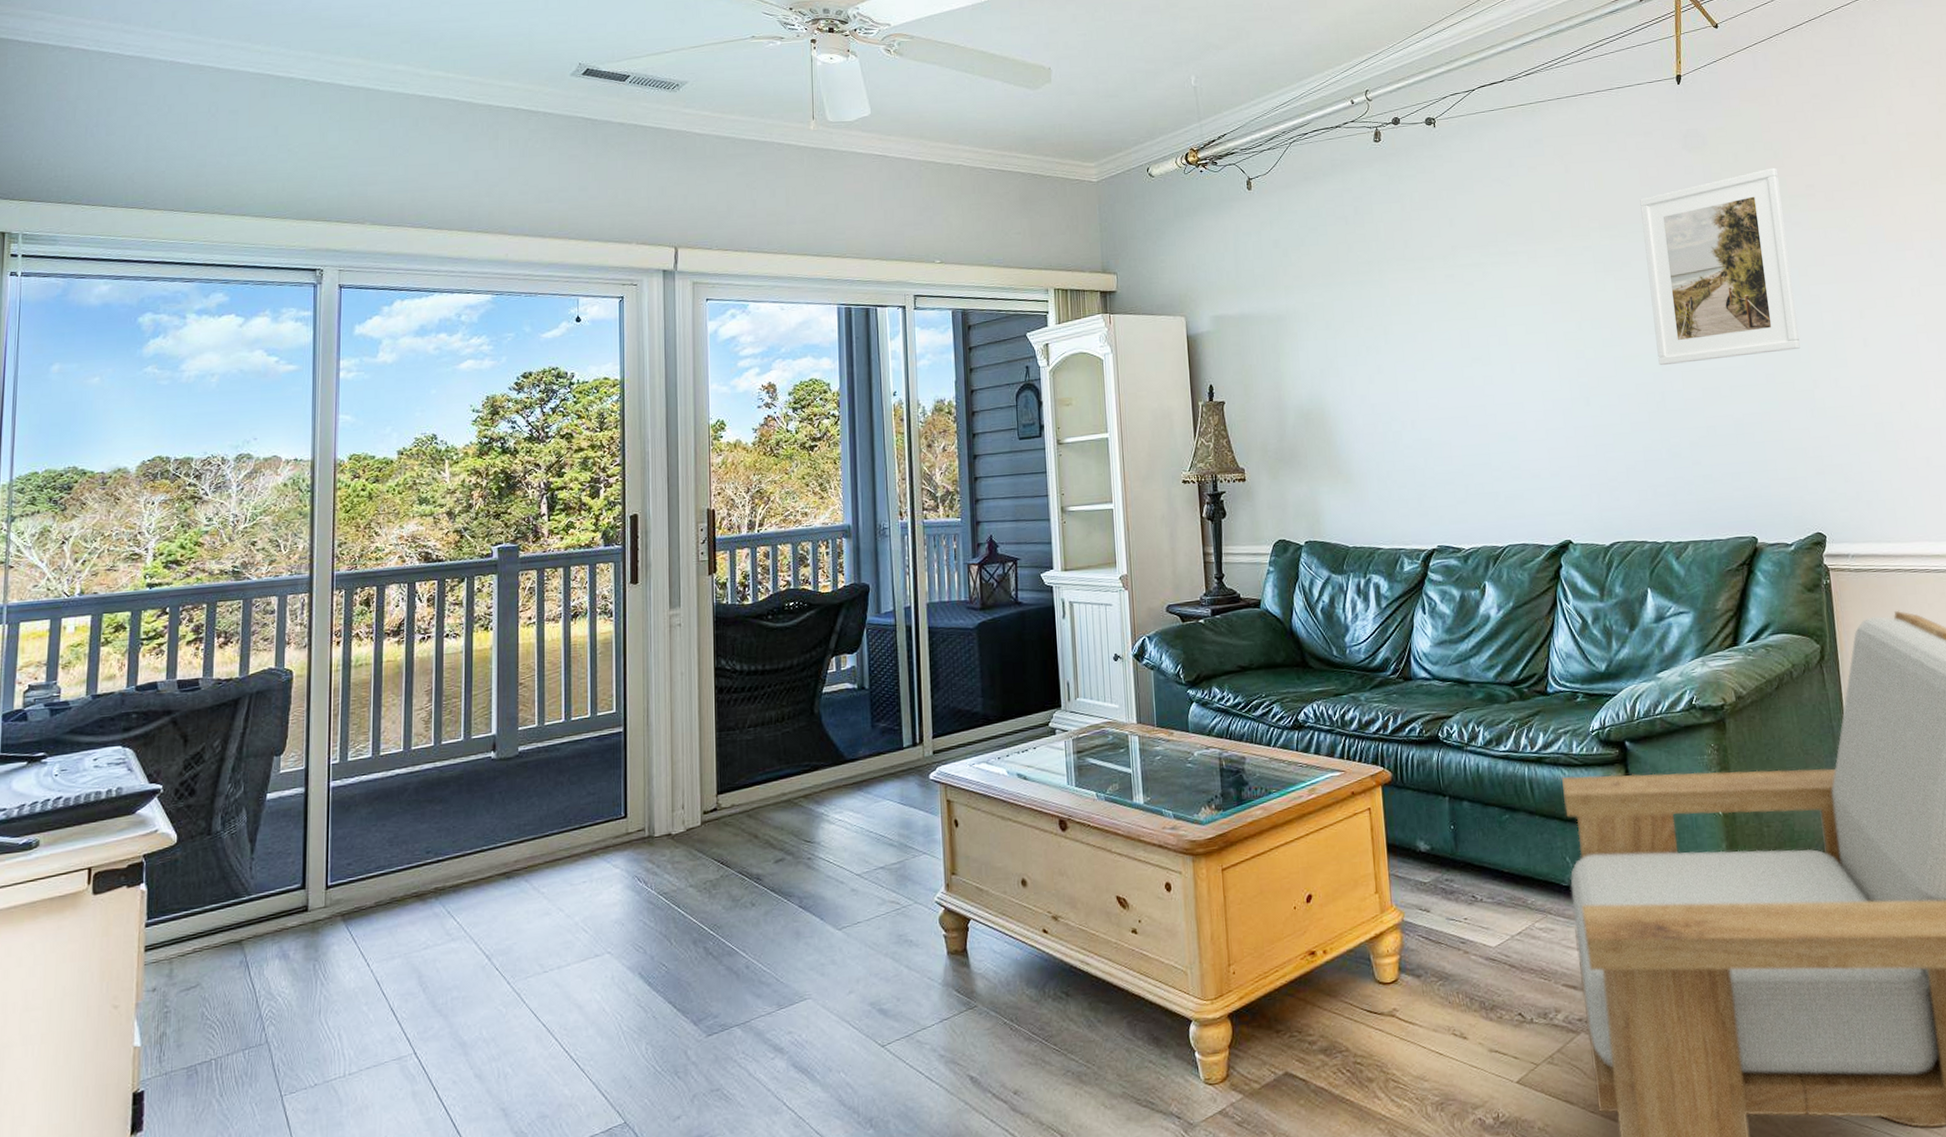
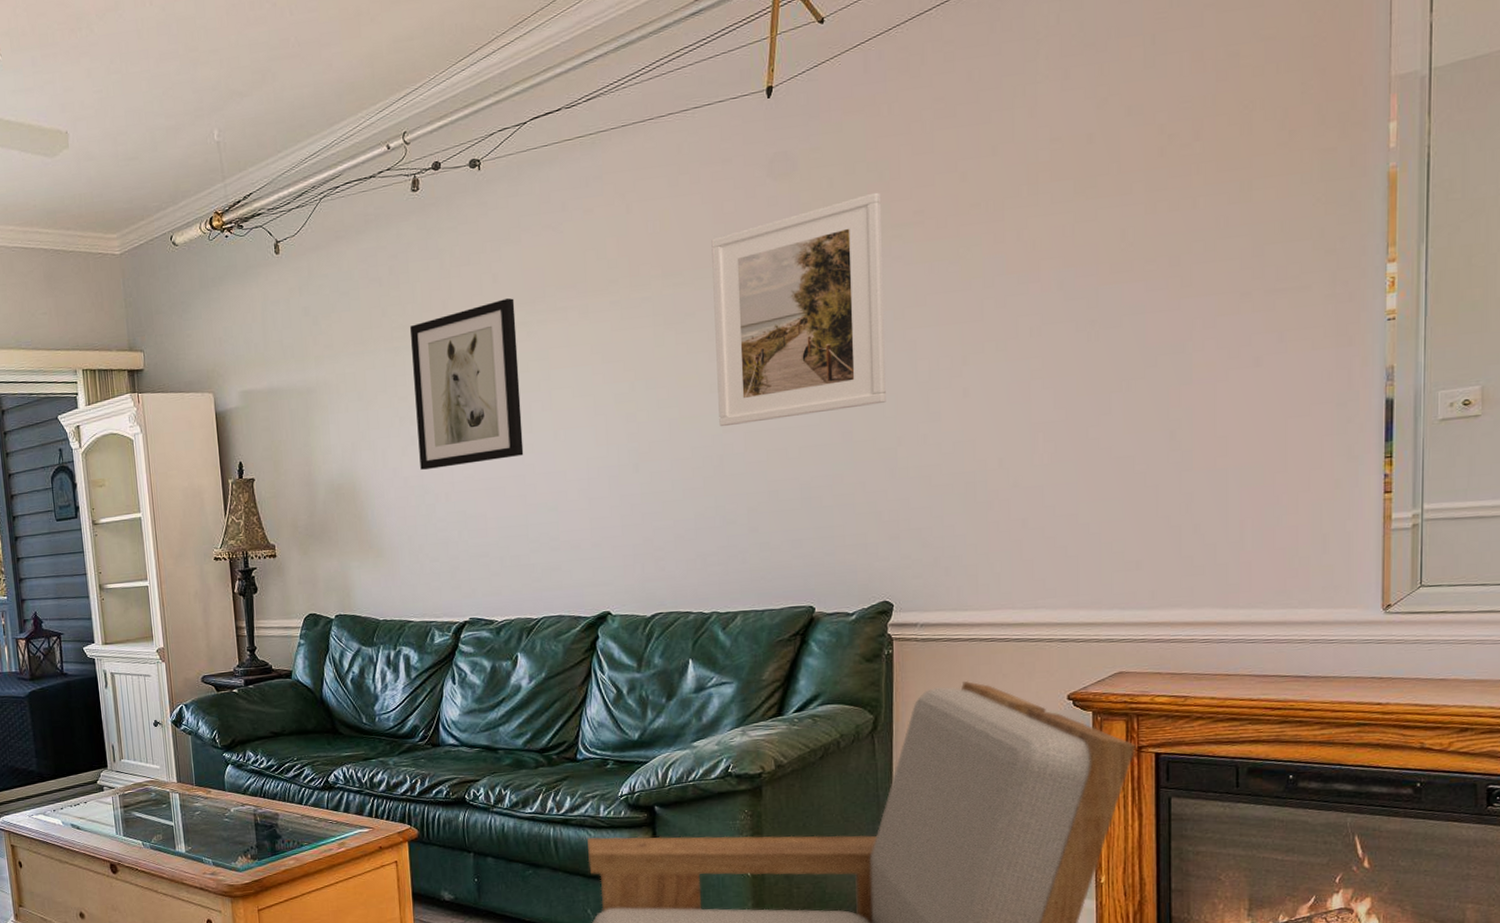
wall art: none [1375,241,1484,398] -> present [410,298,524,470]

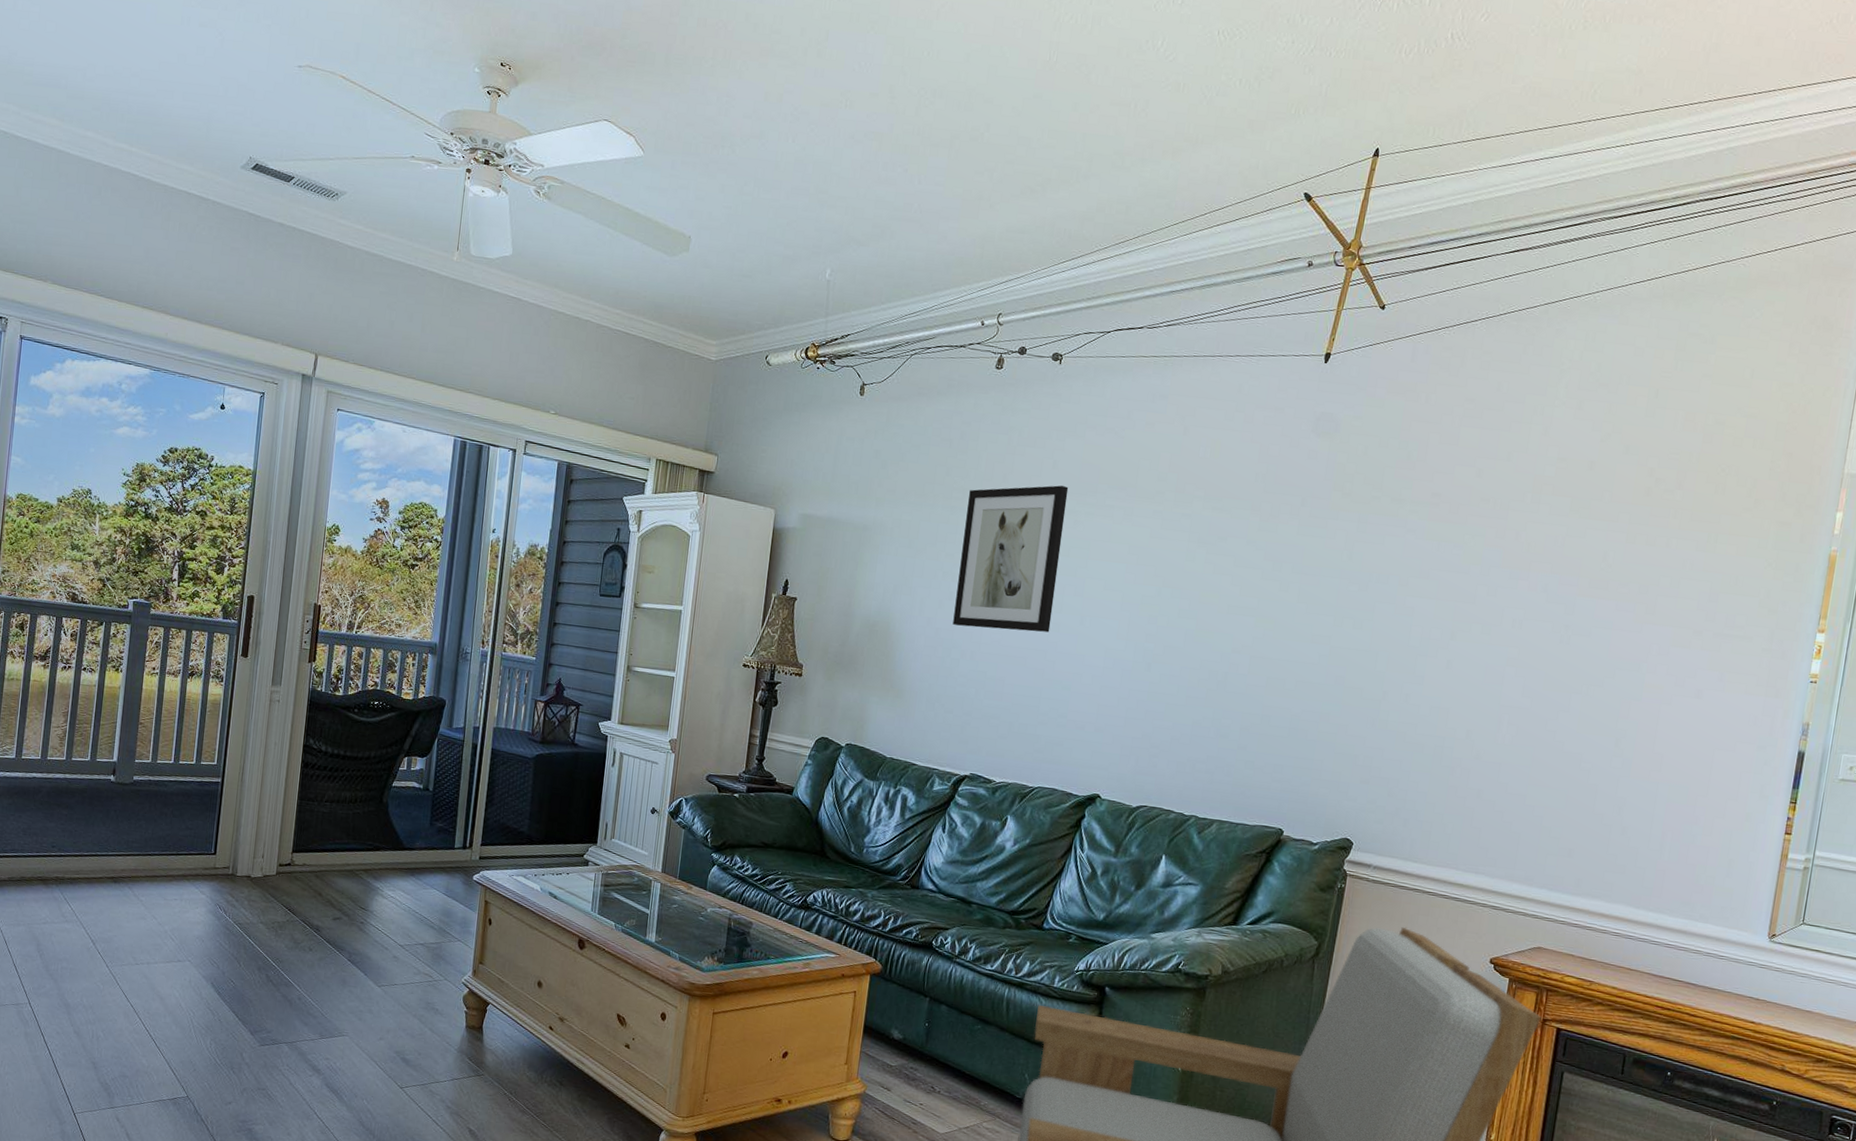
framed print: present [711,192,886,427] -> none [1229,468,1407,658]

